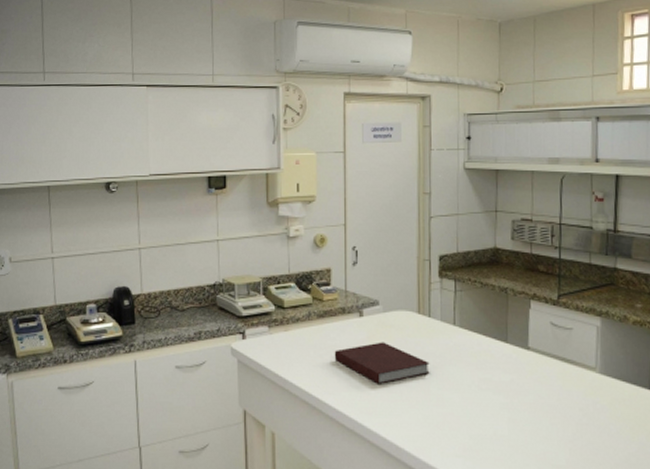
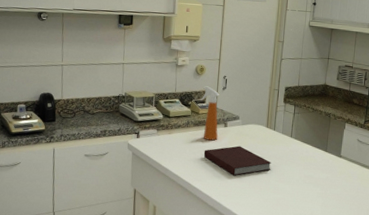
spray bottle: none [324,262,351,337] -> present [200,86,220,141]

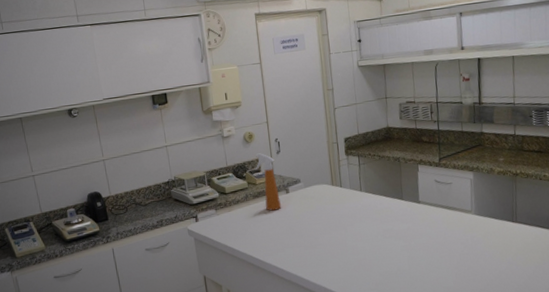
notebook: present [203,146,272,176] -> none [269,210,345,244]

